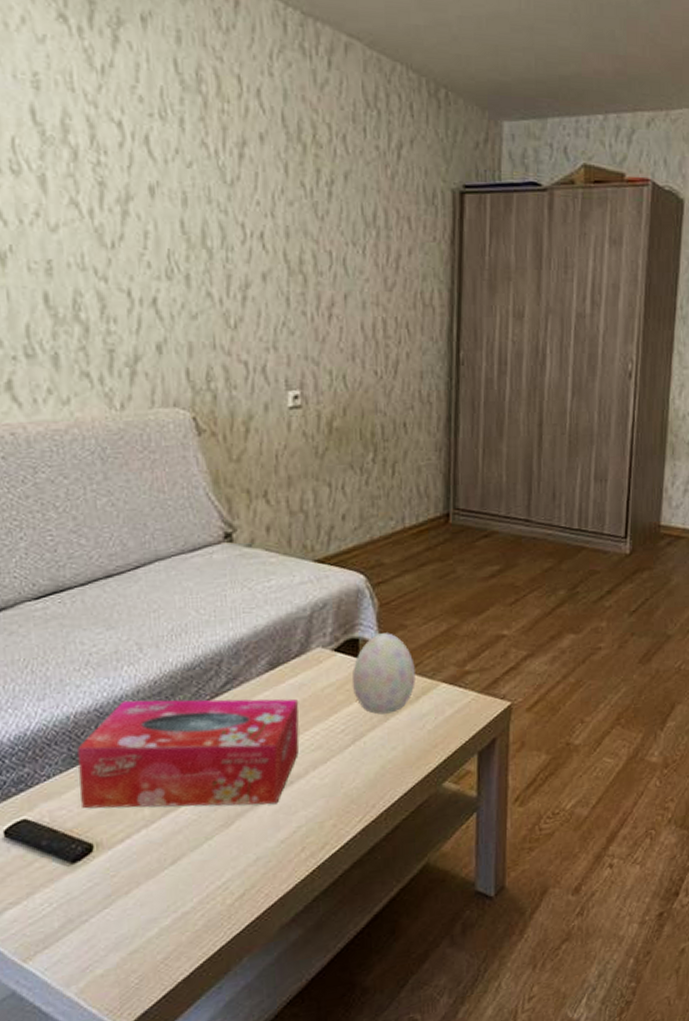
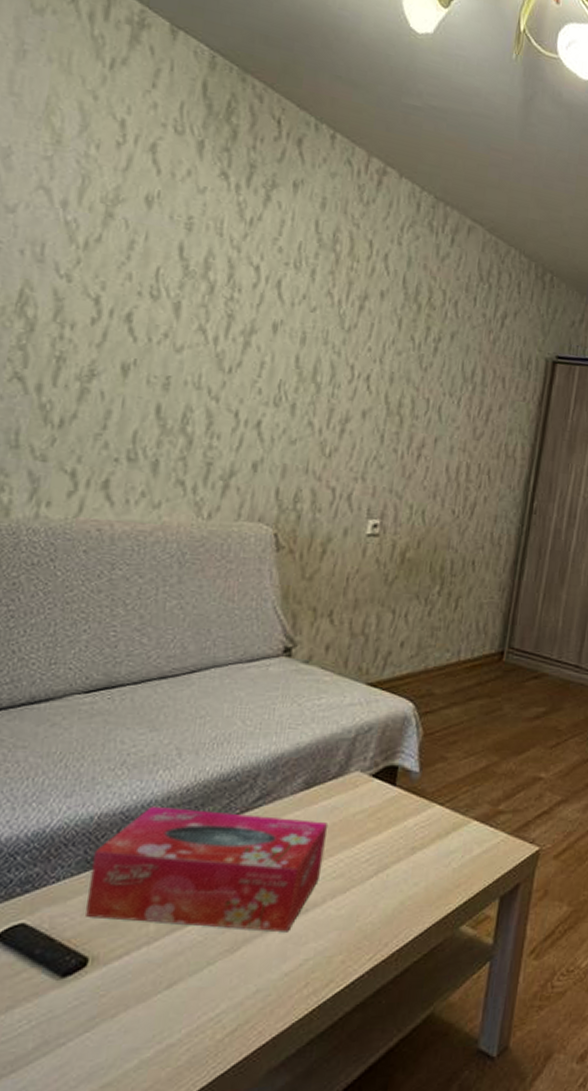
decorative egg: present [351,632,415,715] -> none [384,763,450,847]

